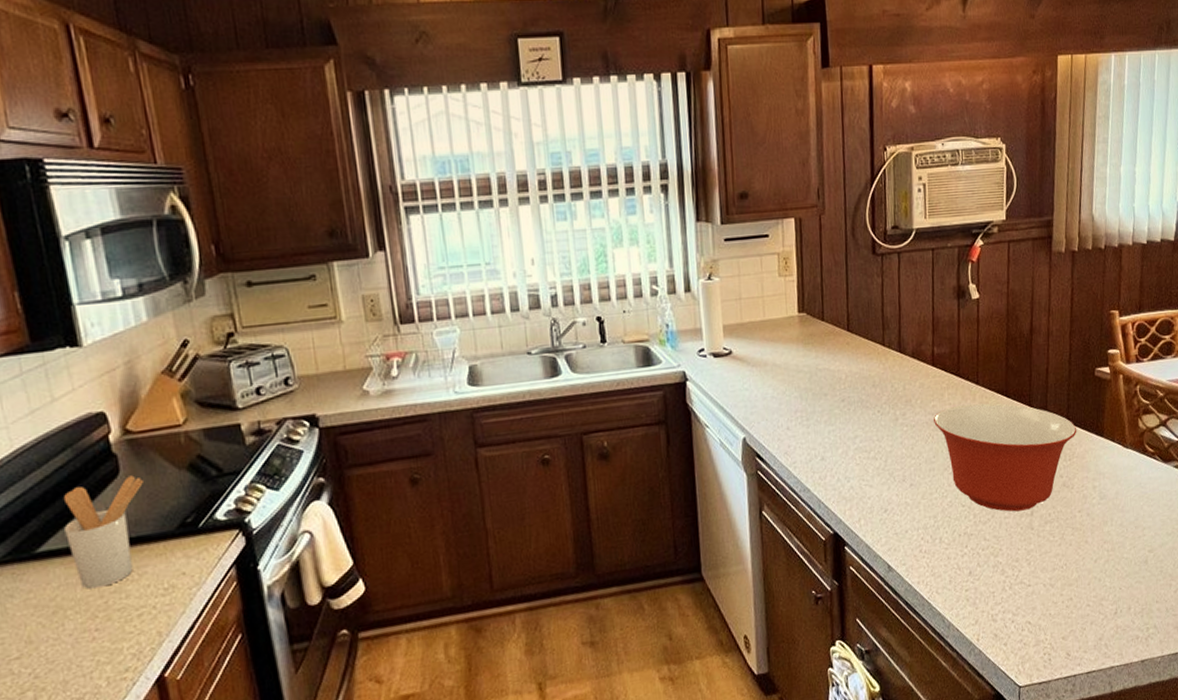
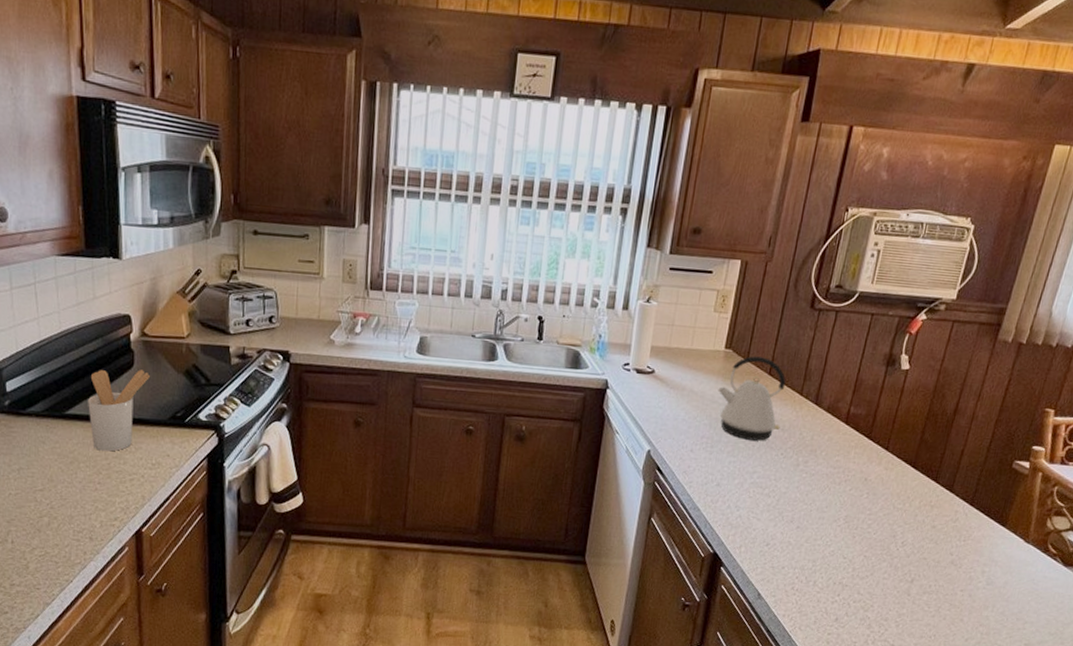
kettle: none [800,314,871,405] -> present [718,356,786,441]
mixing bowl: present [934,403,1077,512] -> none [834,465,980,577]

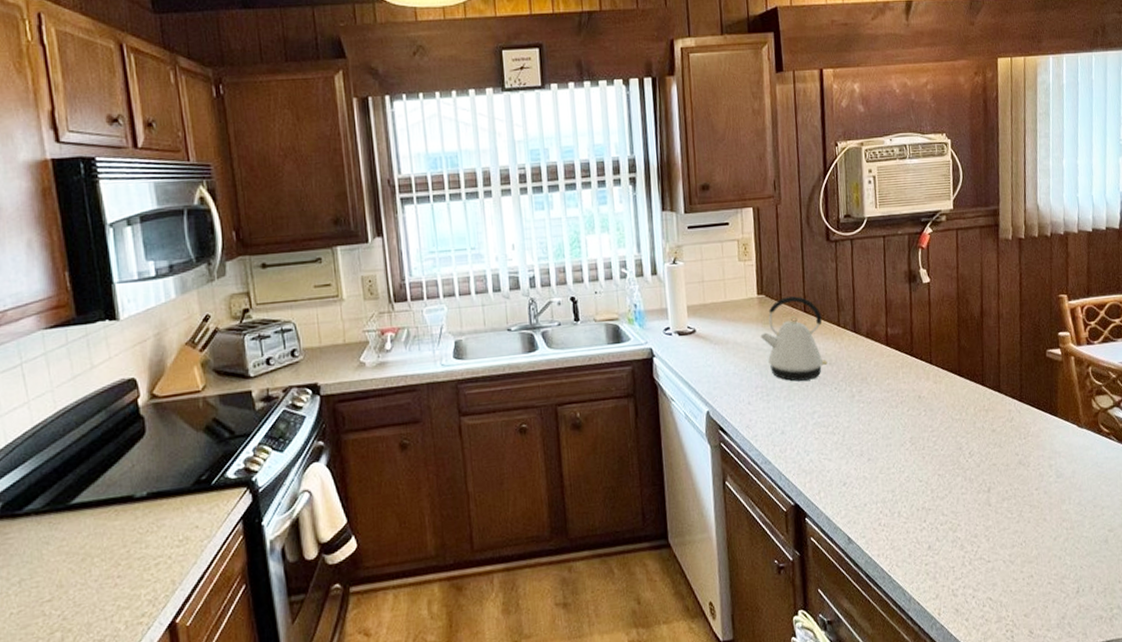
utensil holder: present [88,369,150,452] -> none [96,436,165,539]

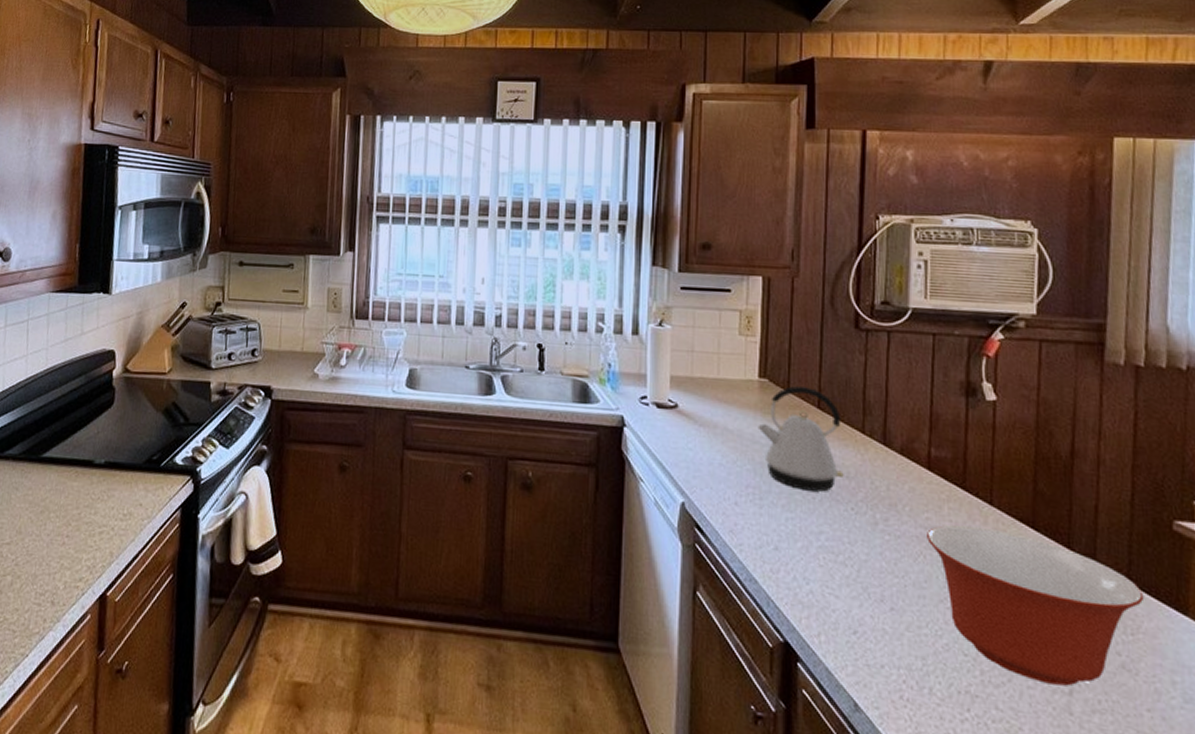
mixing bowl: none [889,382,1031,488] -> present [927,524,1145,686]

